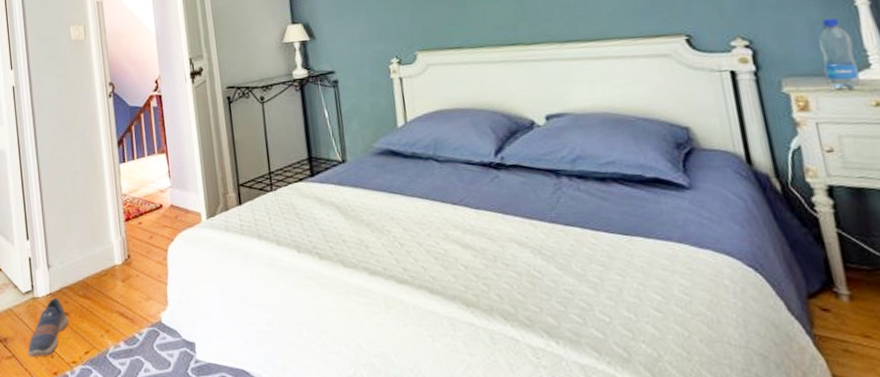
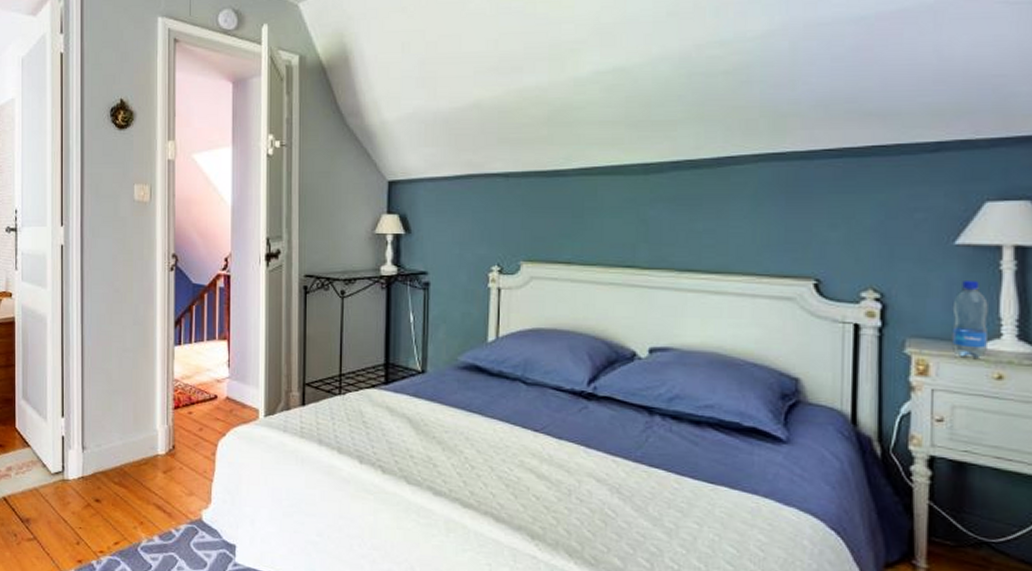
shoe: present [27,297,69,357] -> none [51,481,100,542]

